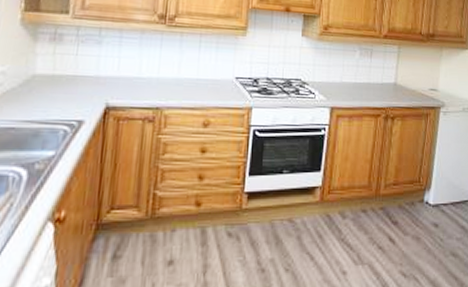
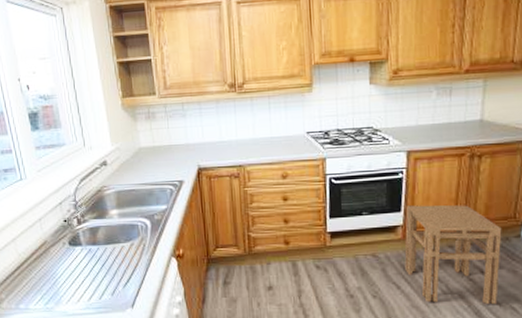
stool: none [320,165,409,276] -> present [404,205,502,305]

